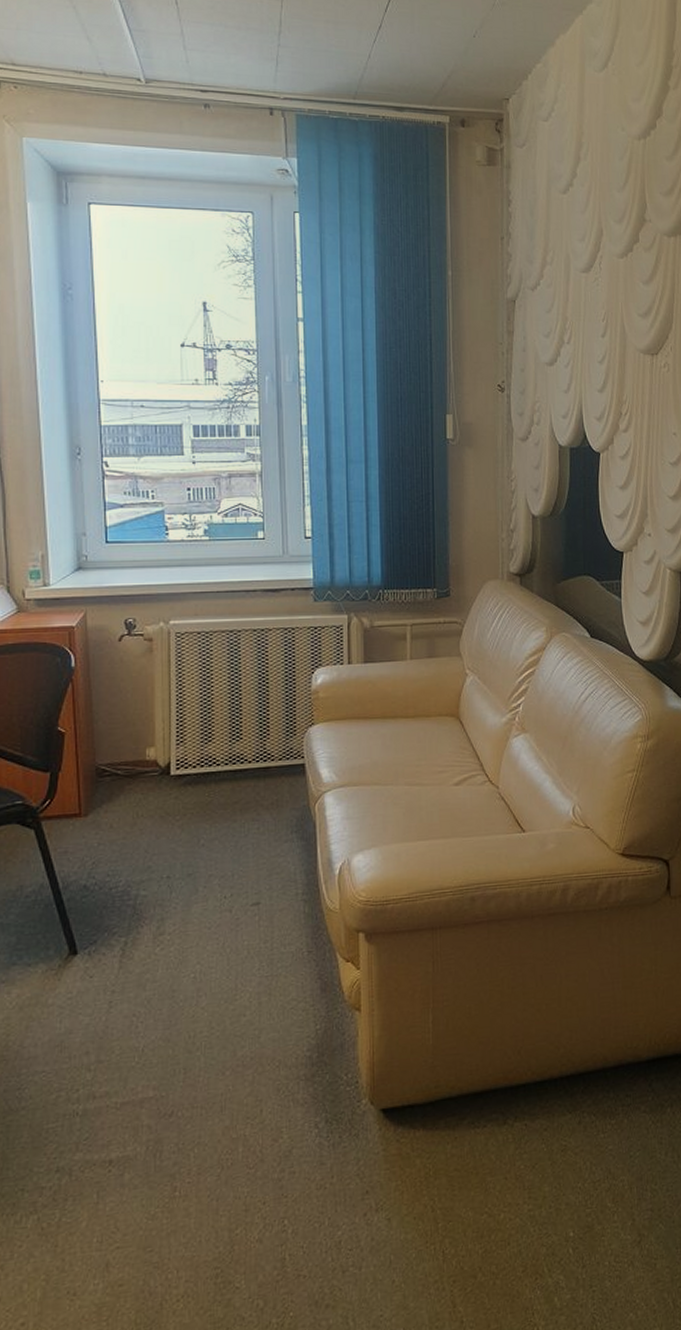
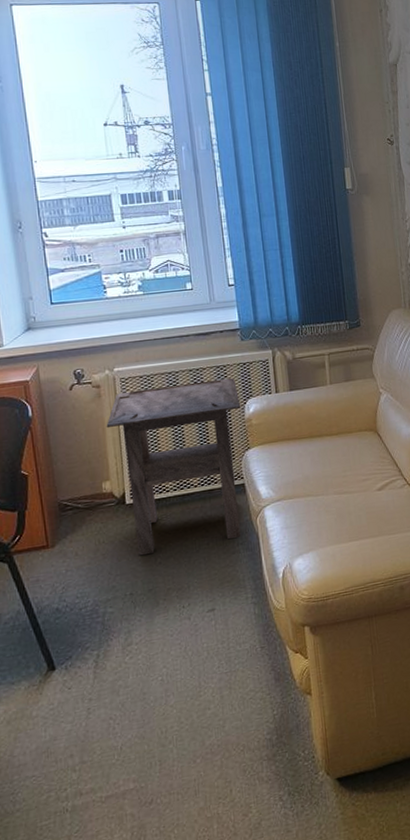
side table: none [156,642,308,835] -> present [106,378,241,556]

